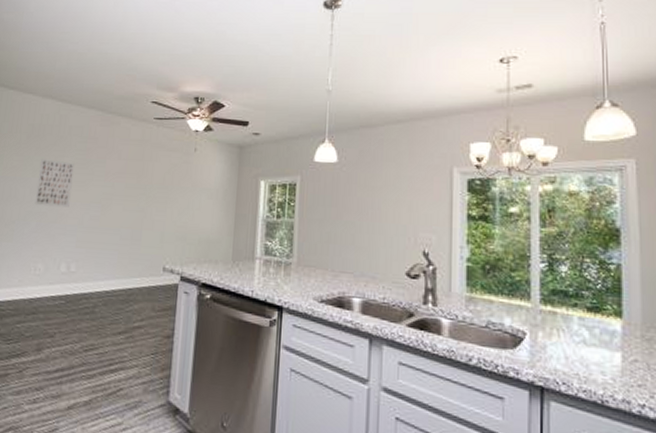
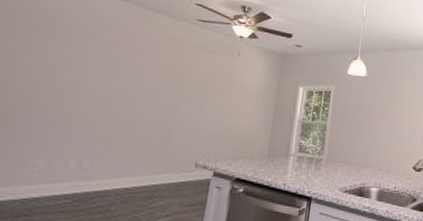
wall art: present [34,159,74,208] -> none [39,46,98,101]

